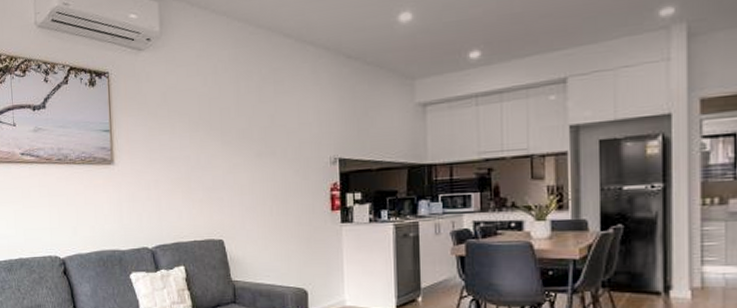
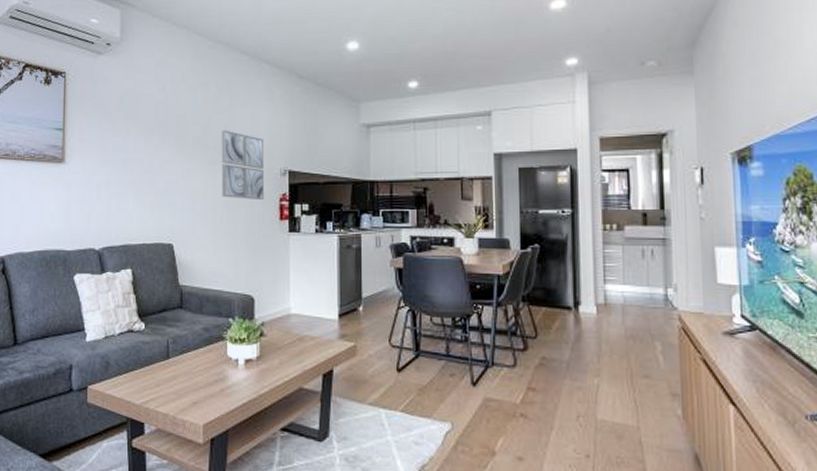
wall art: none [266,119,315,192] -> present [221,130,265,201]

